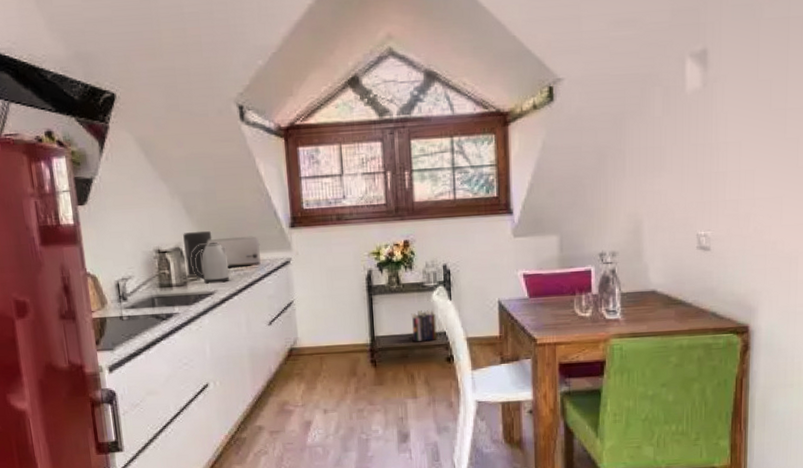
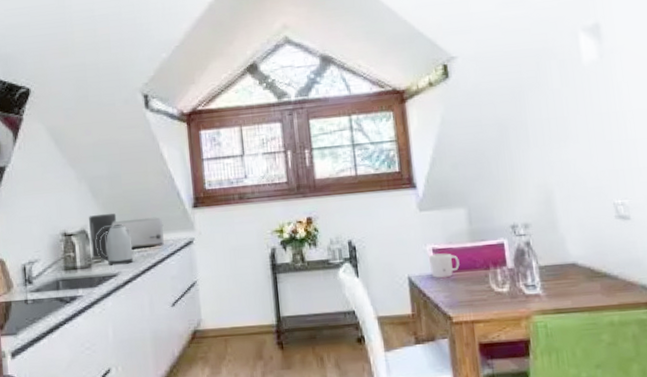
books: present [411,309,437,342] -> none [317,287,346,321]
mug: none [520,278,548,302] -> present [429,253,460,278]

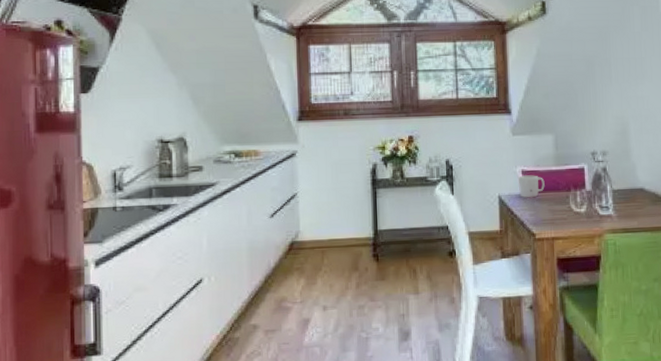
coffee maker: present [89,213,117,259] -> none [188,121,218,167]
kettle: present [96,223,134,266] -> none [195,133,233,175]
toaster: present [112,217,164,249] -> none [212,128,267,159]

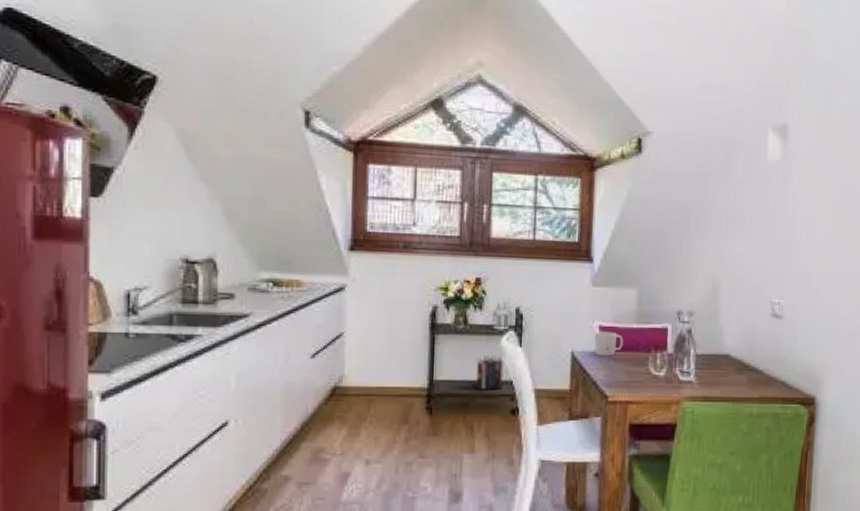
books: none [414,203,440,236] -> present [475,354,504,390]

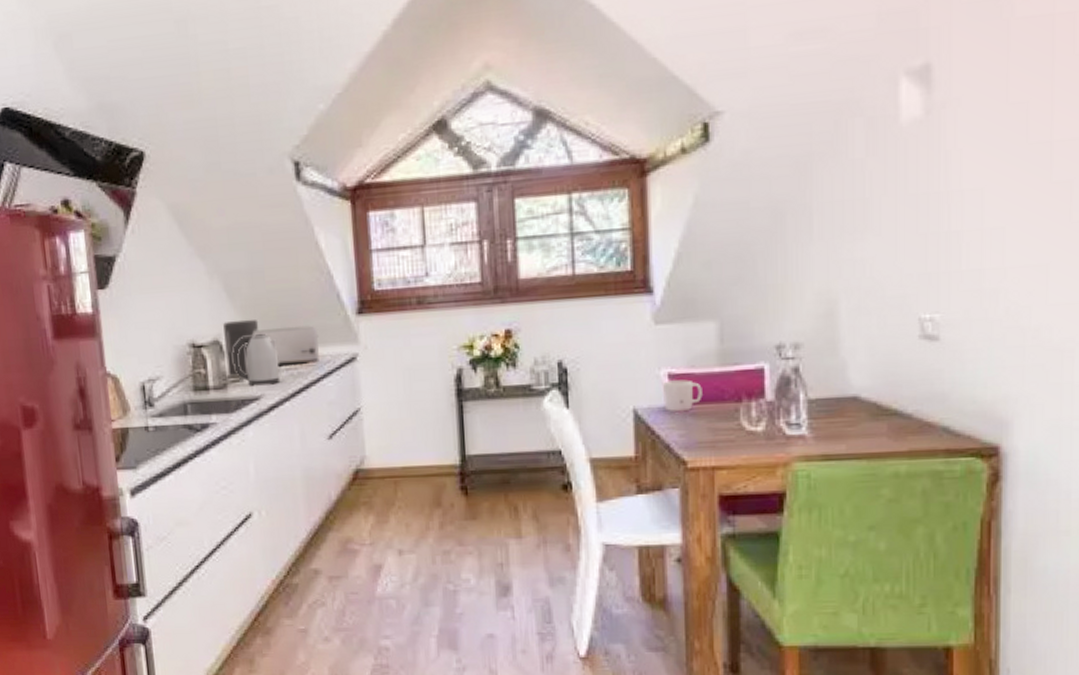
coffee maker: none [219,242,255,294] -> present [223,319,259,377]
kettle: none [226,256,272,305] -> present [233,333,281,386]
toaster: none [248,253,312,289] -> present [252,325,319,365]
books: present [475,354,504,390] -> none [514,419,549,463]

